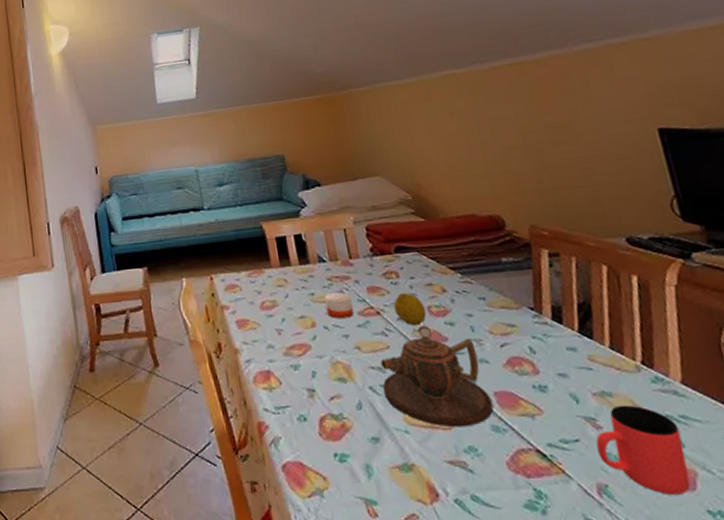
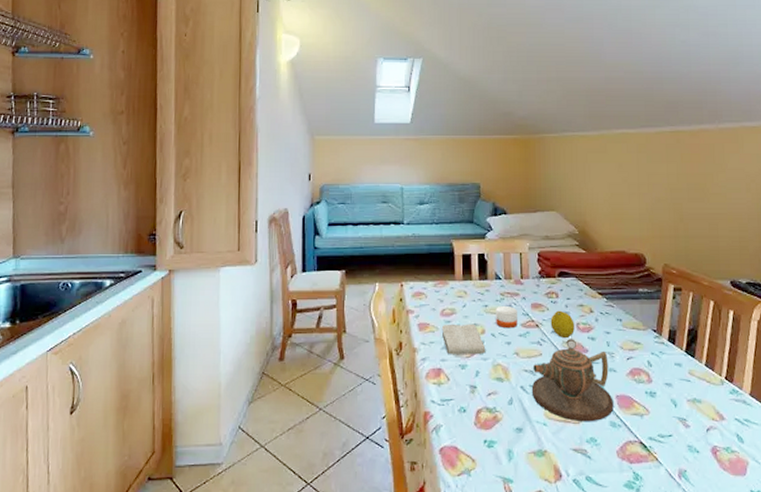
washcloth: none [263,316,320,355] -> present [441,324,486,355]
cup: present [595,404,691,495] -> none [684,409,743,478]

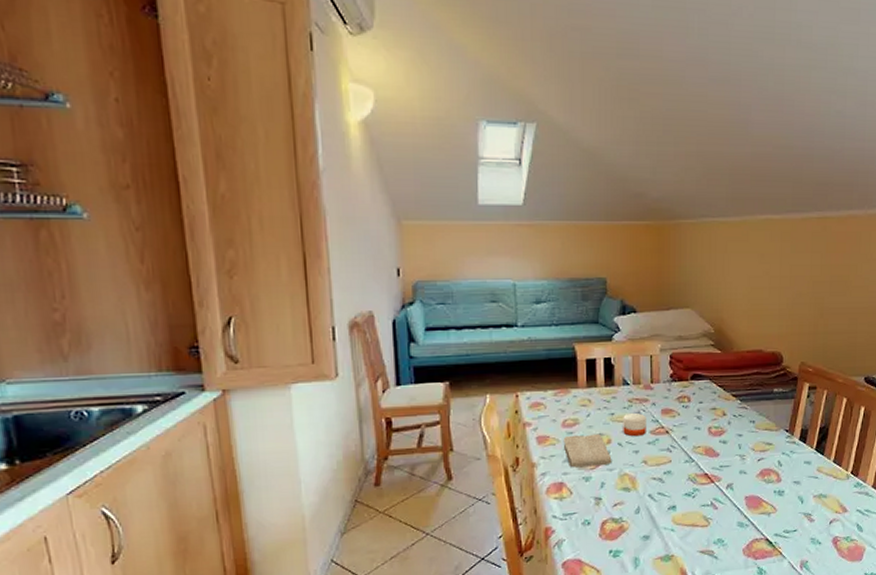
teapot: present [531,339,614,422] -> none [659,443,742,525]
fruit: present [550,310,575,339] -> none [681,415,706,444]

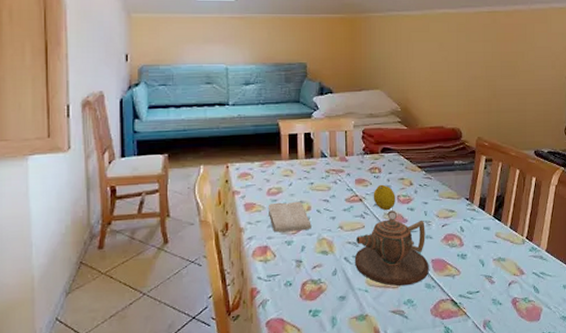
candle: present [623,412,646,437] -> none [321,182,342,204]
teapot: none [659,443,742,525] -> present [354,210,429,286]
fruit: none [681,415,706,444] -> present [373,184,395,211]

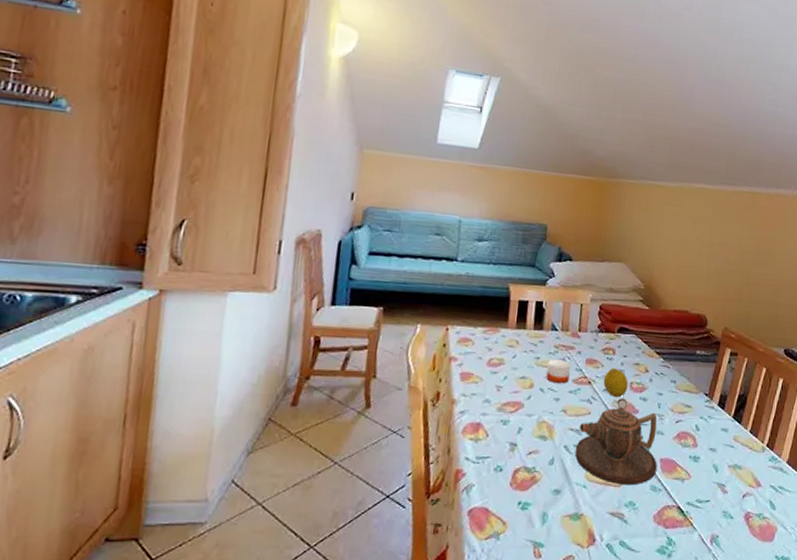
washcloth: present [267,201,311,233] -> none [486,375,532,410]
candle: none [321,182,342,204] -> present [546,359,571,384]

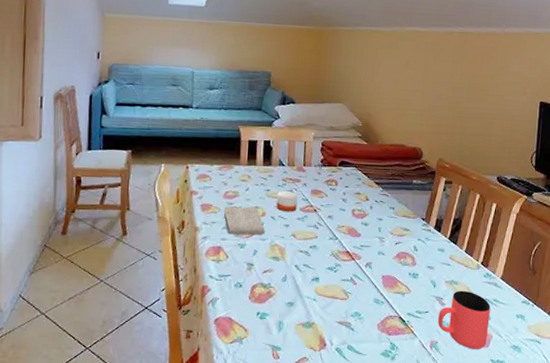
washcloth: none [486,375,532,410] -> present [223,205,265,235]
teapot: present [574,398,657,486] -> none [304,224,379,299]
fruit: present [603,367,628,398] -> none [328,197,350,224]
cup: none [719,476,776,544] -> present [438,290,491,349]

